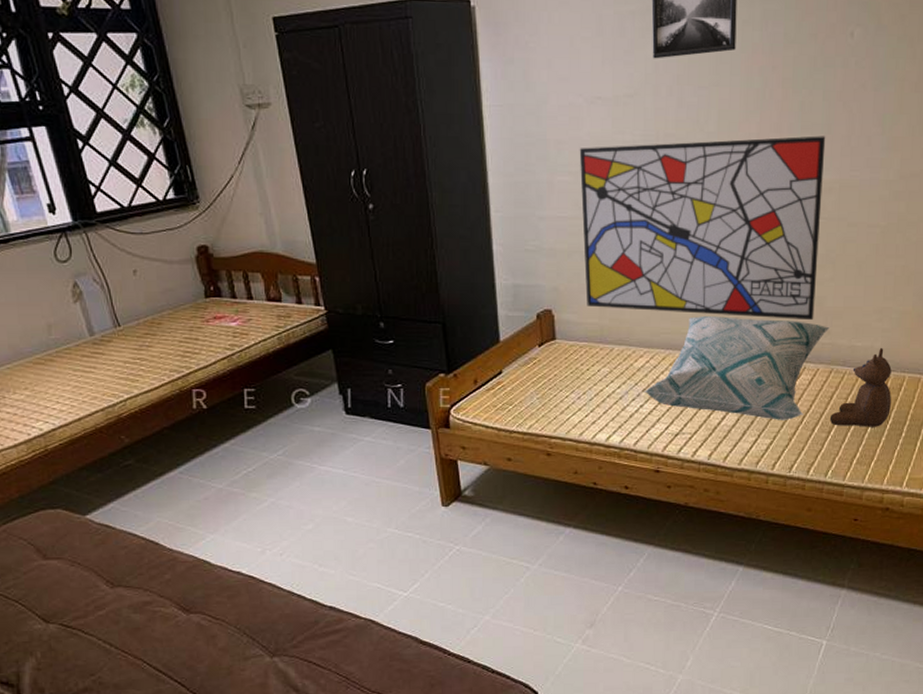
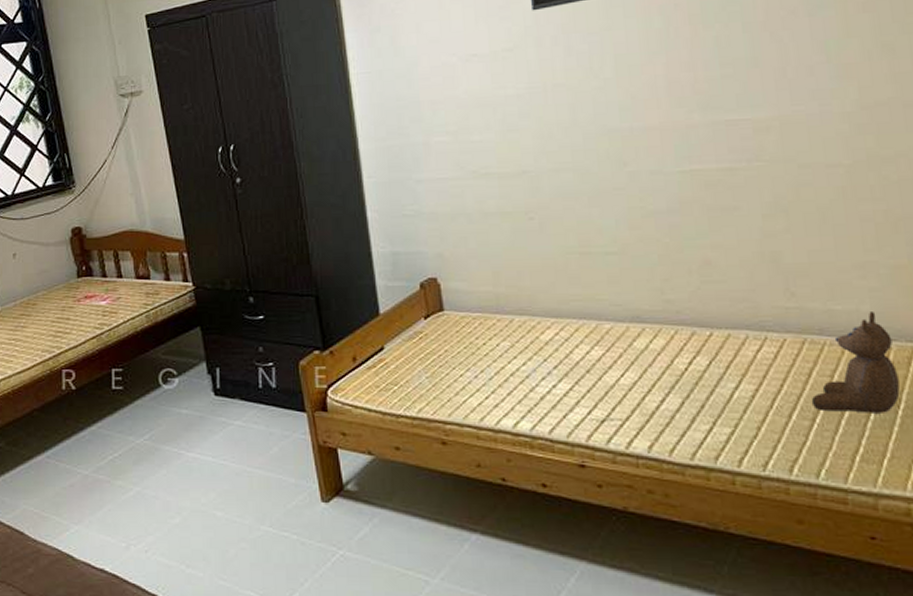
wall art: present [579,136,826,321] -> none [456,70,770,281]
decorative pillow: present [644,316,830,420] -> none [555,279,793,404]

